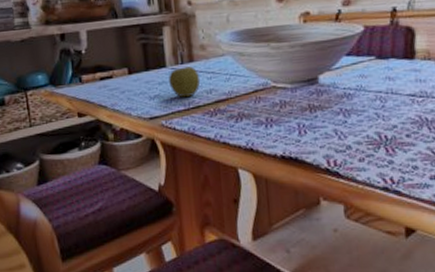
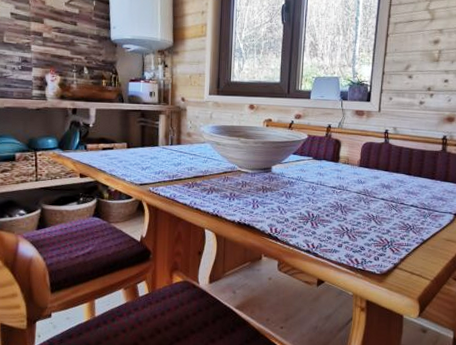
apple: present [169,66,201,98] -> none [159,148,184,172]

